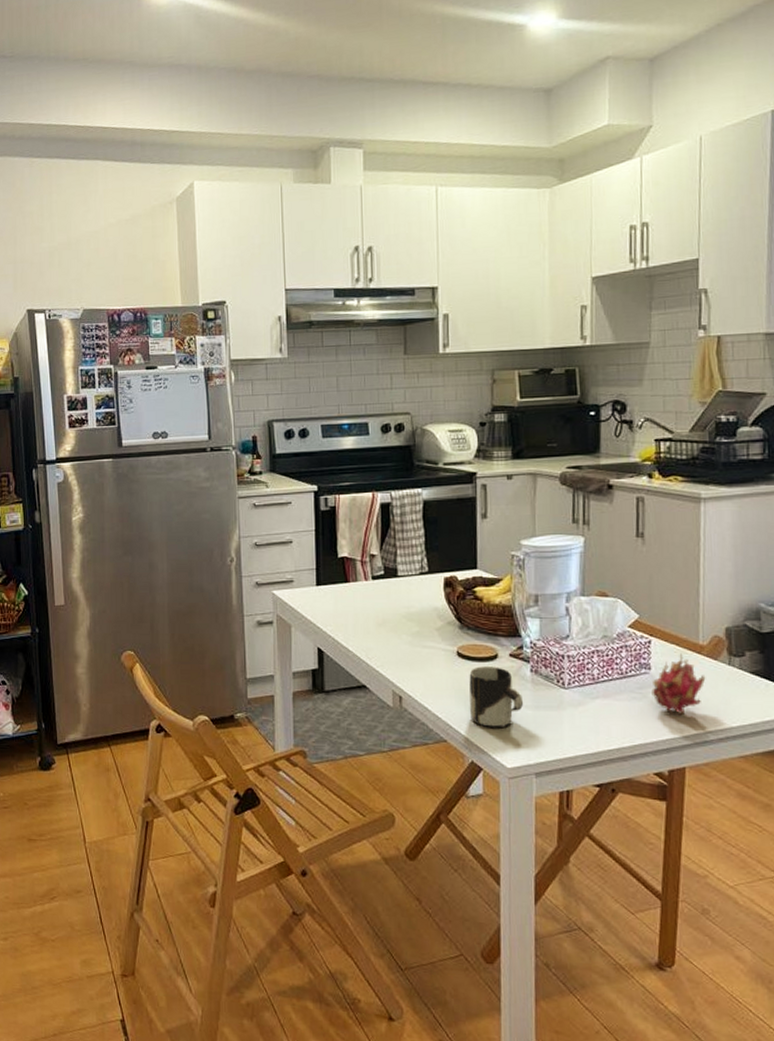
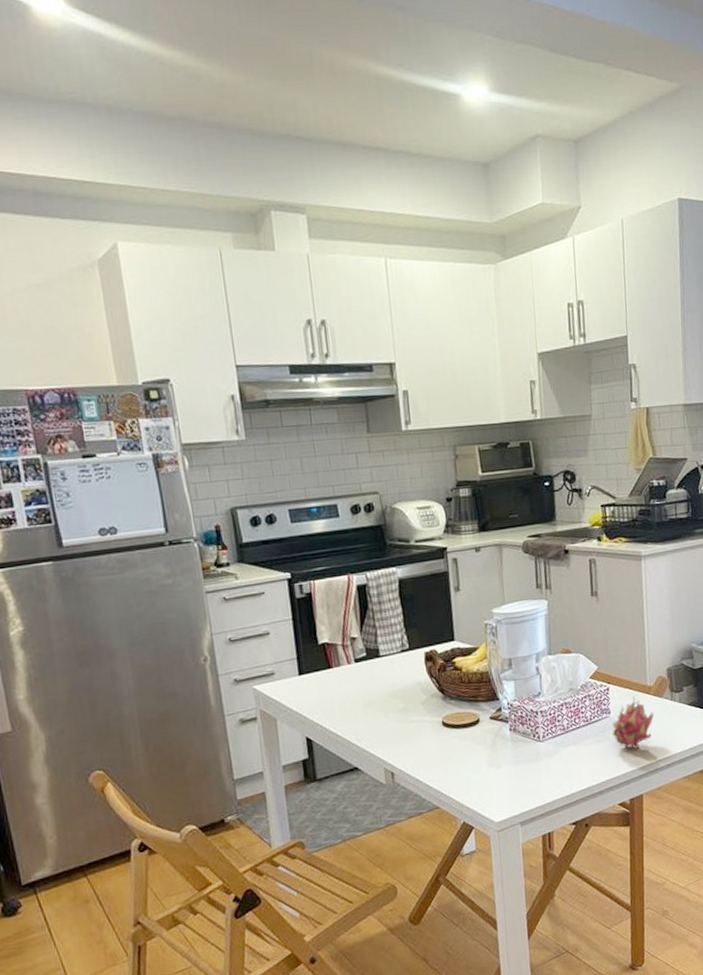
cup: present [469,666,524,729] -> none [455,730,506,789]

